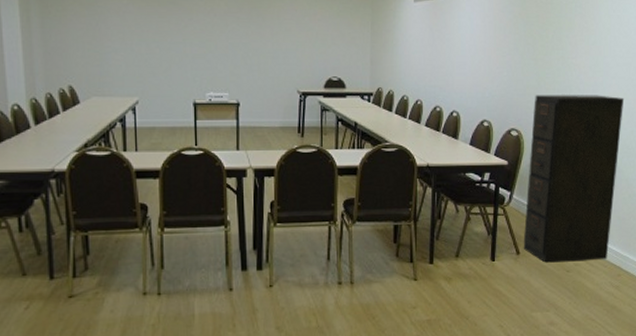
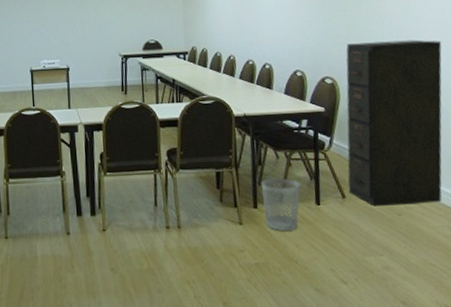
wastebasket: none [439,233,477,288] -> present [262,178,301,232]

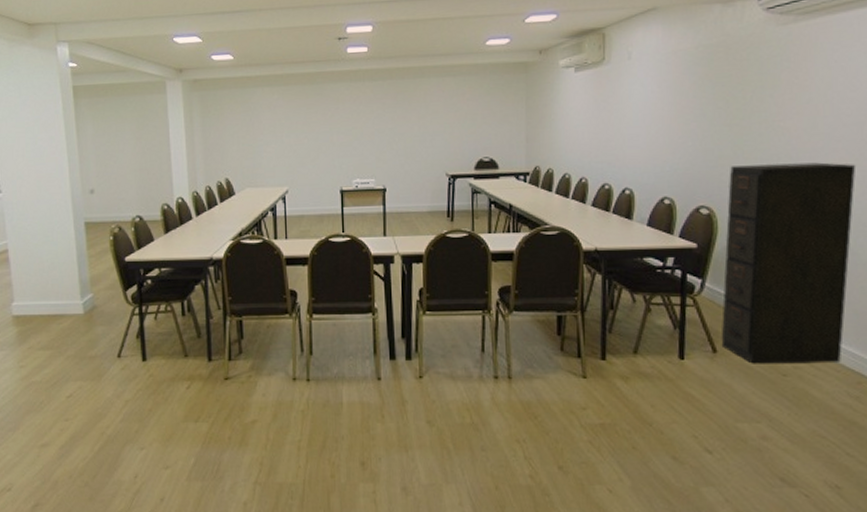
wastebasket: present [262,178,301,232] -> none [613,326,661,389]

